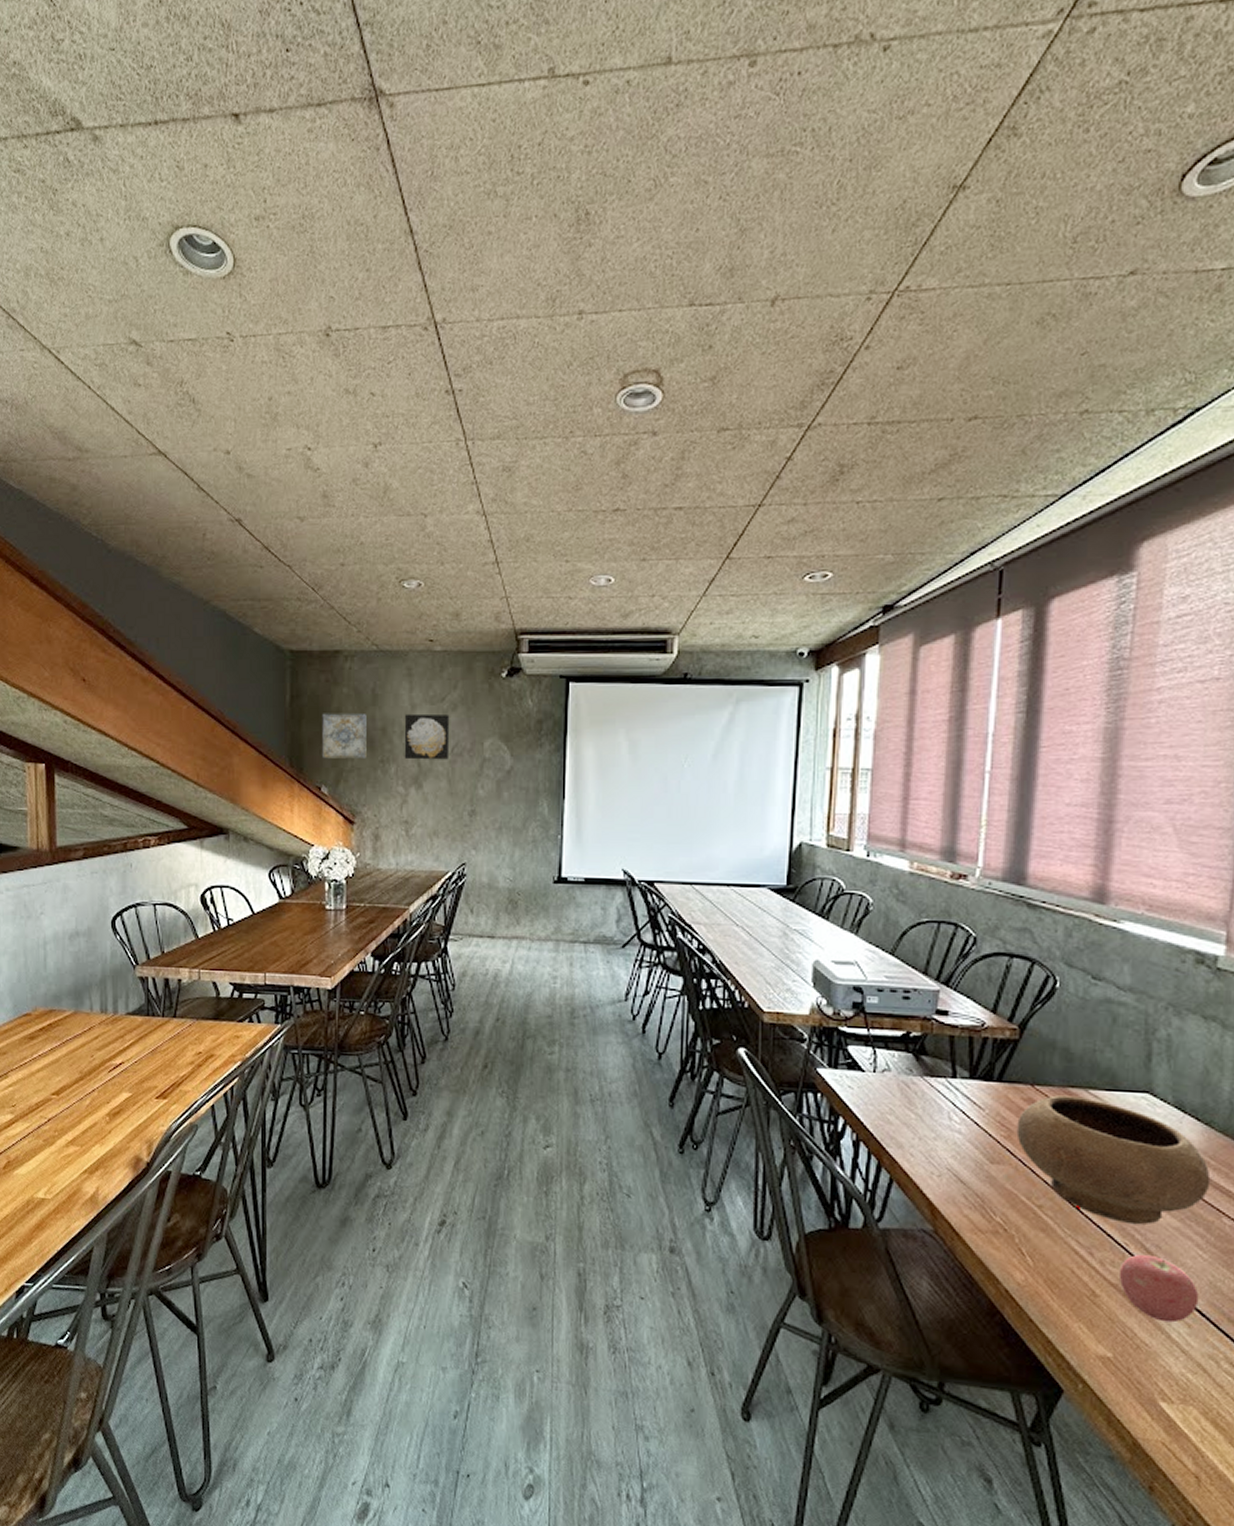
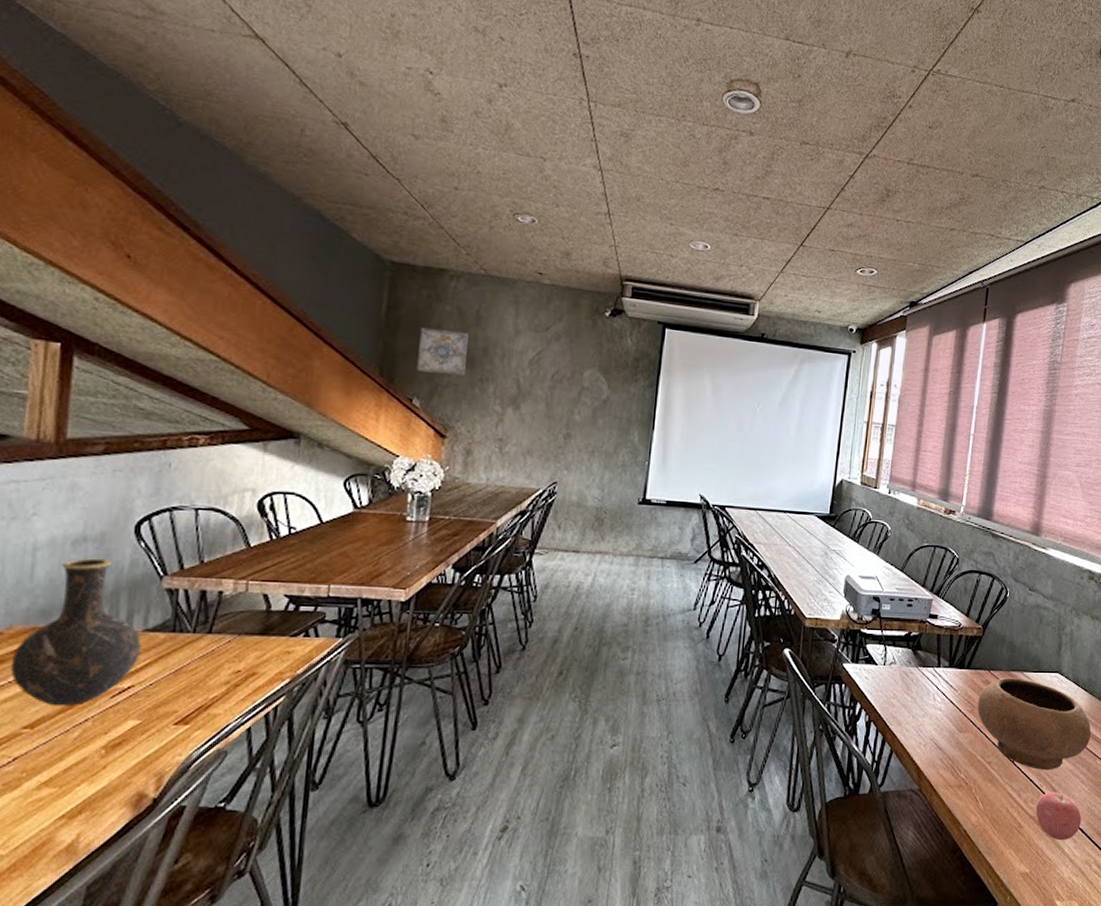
vase: none [39,950,125,1078] -> present [10,558,141,706]
wall art: present [404,713,450,760] -> none [504,338,553,385]

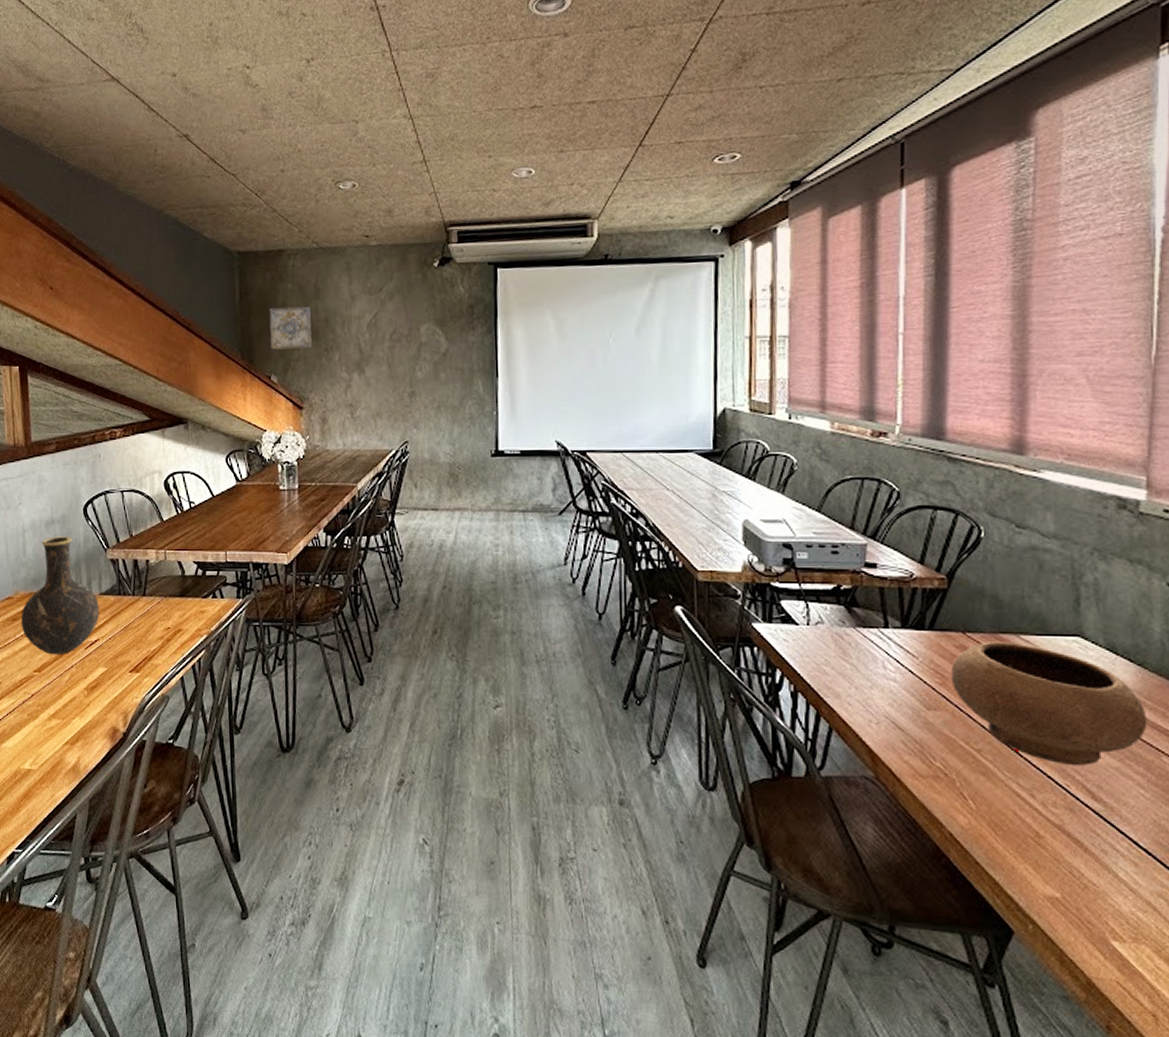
apple: present [1035,793,1082,841] -> none [1061,796,1144,862]

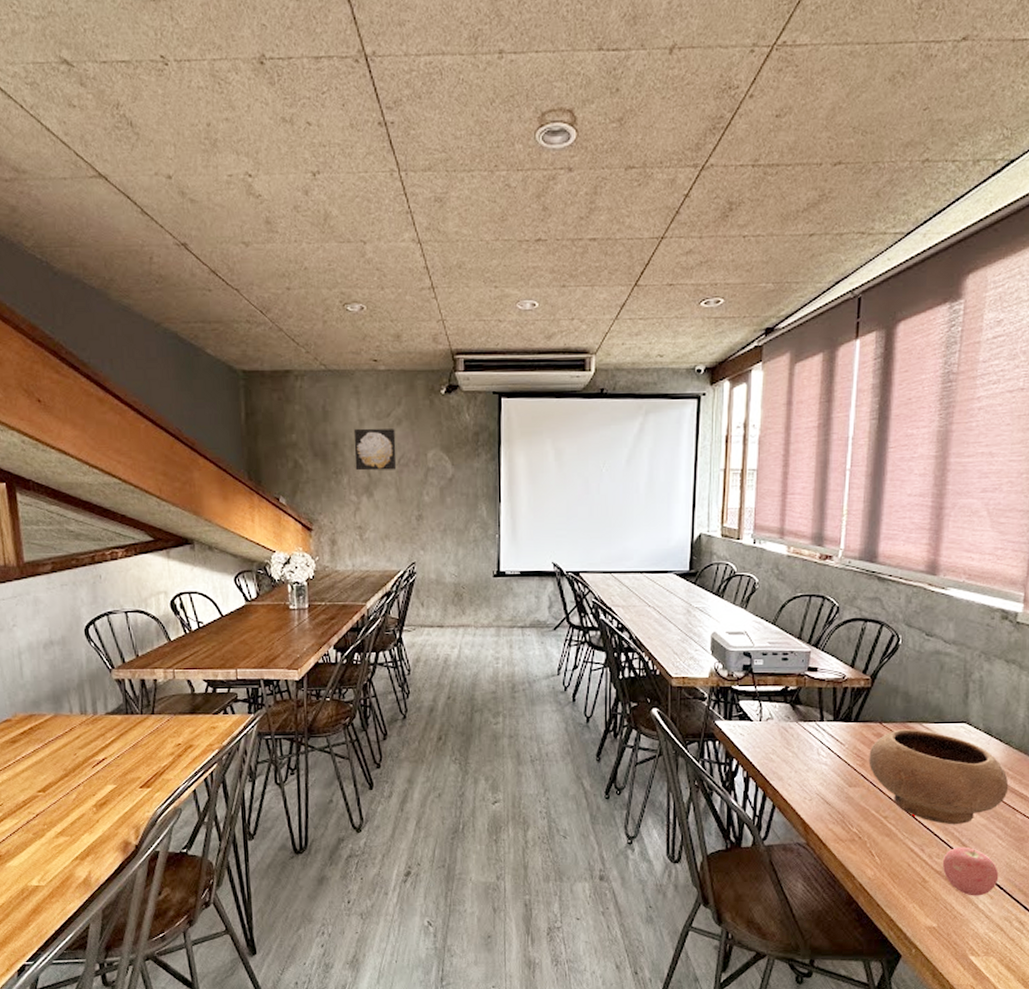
vase: present [20,536,99,655] -> none [20,657,106,775]
wall art: present [269,307,312,350] -> none [277,429,320,472]
wall art: none [345,304,389,348] -> present [353,428,397,471]
apple: none [1061,796,1144,862] -> present [942,848,999,896]

